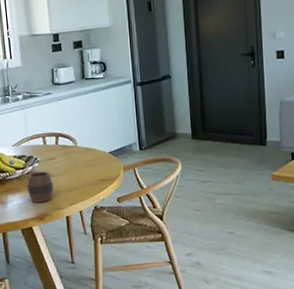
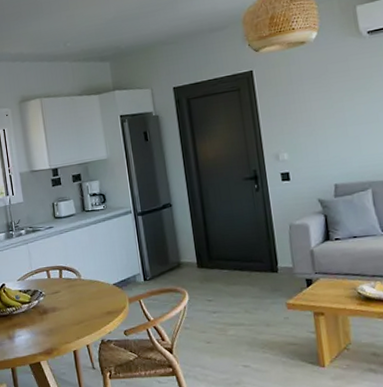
cup: present [26,171,54,203] -> none [33,305,60,337]

